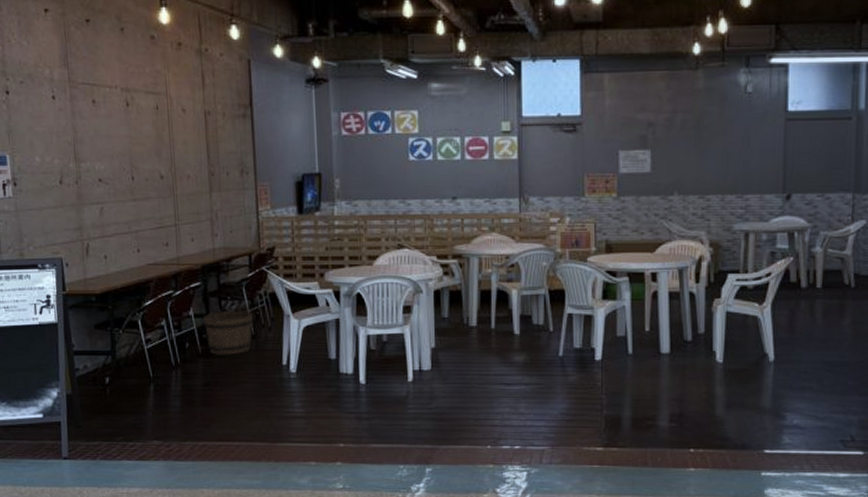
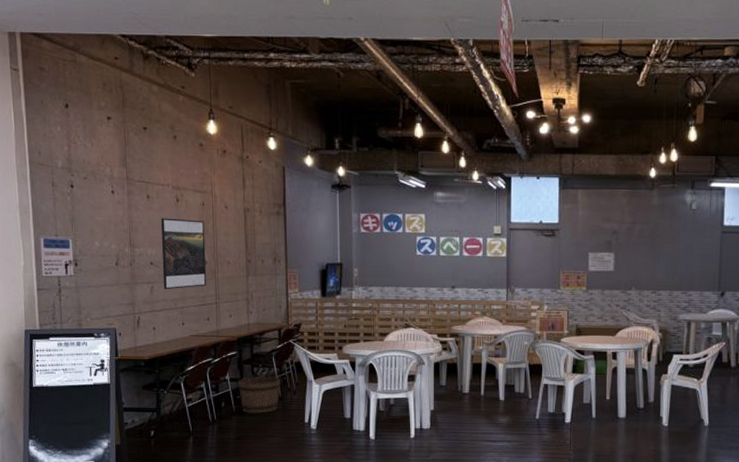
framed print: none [109,126,163,211] -> present [161,218,207,290]

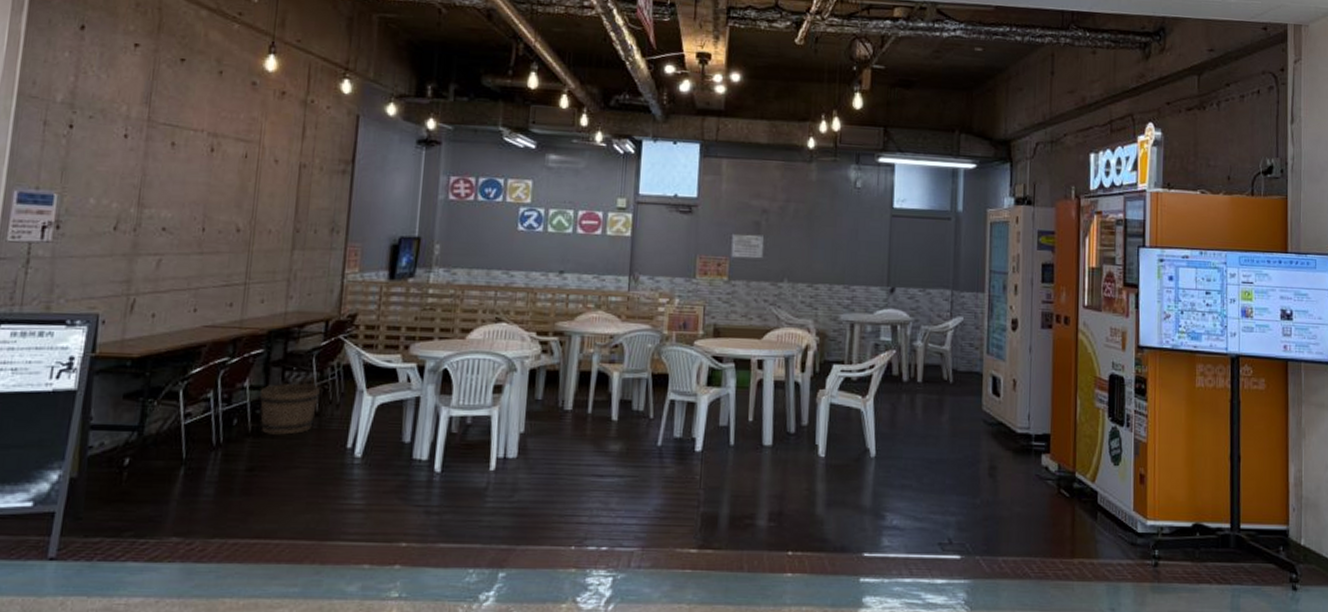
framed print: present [161,218,207,290] -> none [175,171,245,265]

